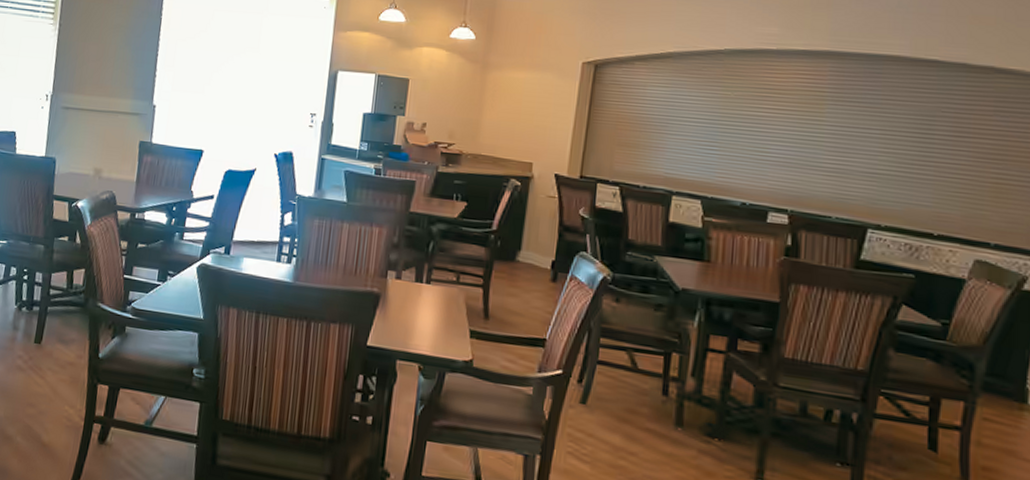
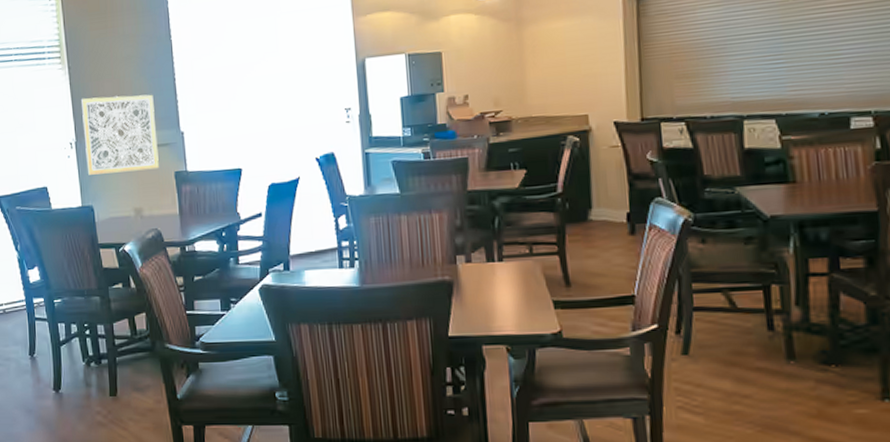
wall art: none [57,56,134,135] -> present [82,94,159,175]

